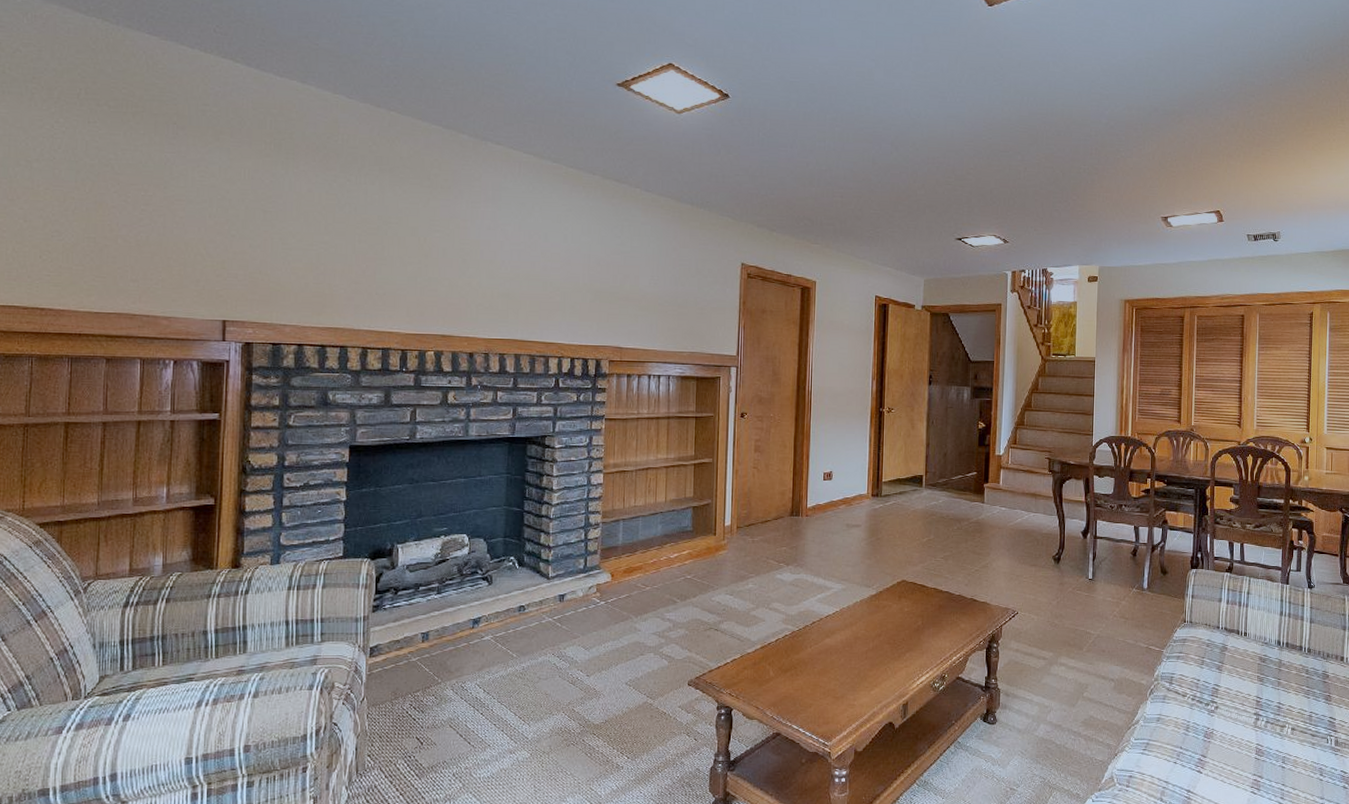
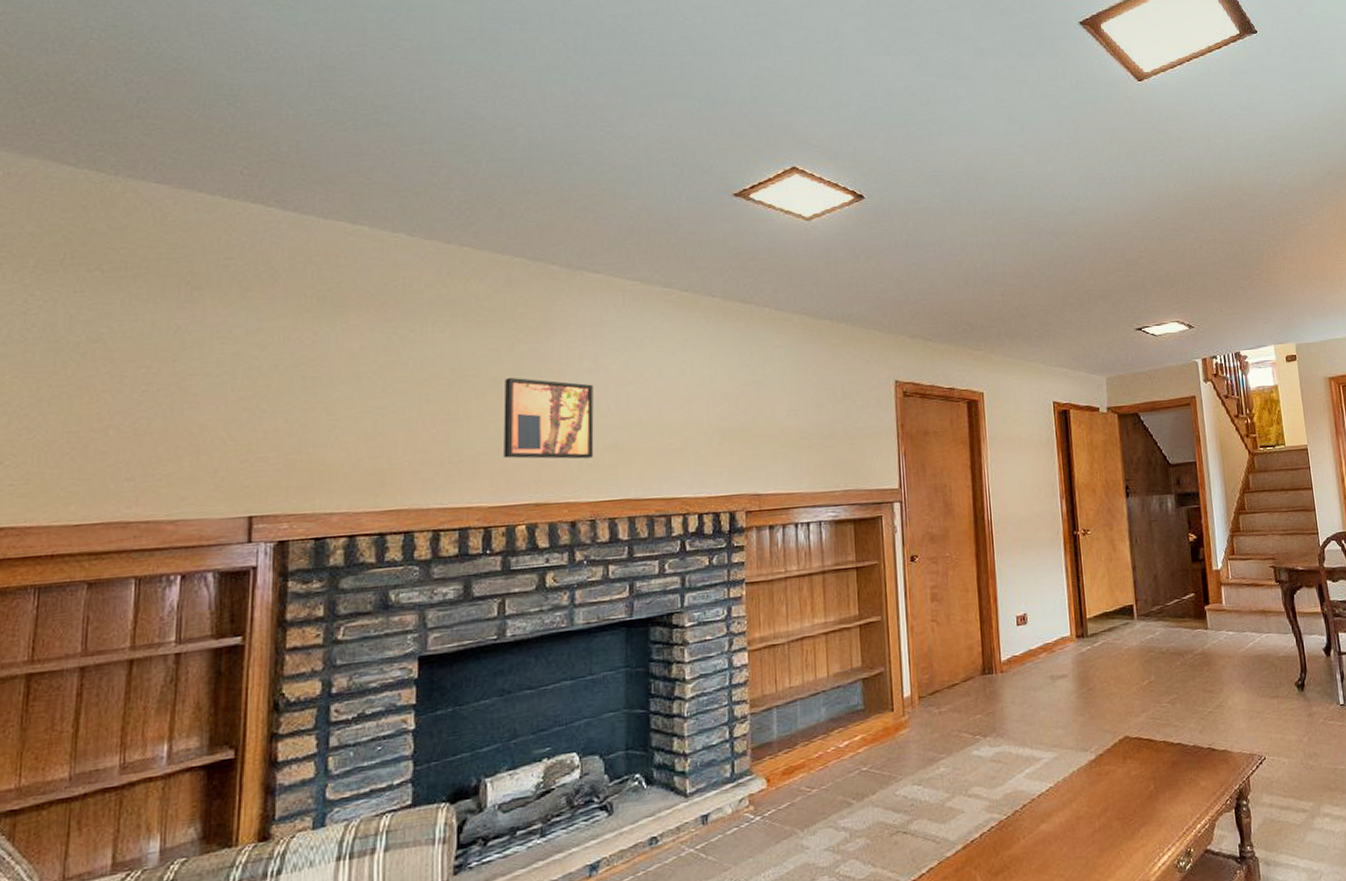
wall art: none [418,227,492,303] -> present [503,377,594,459]

